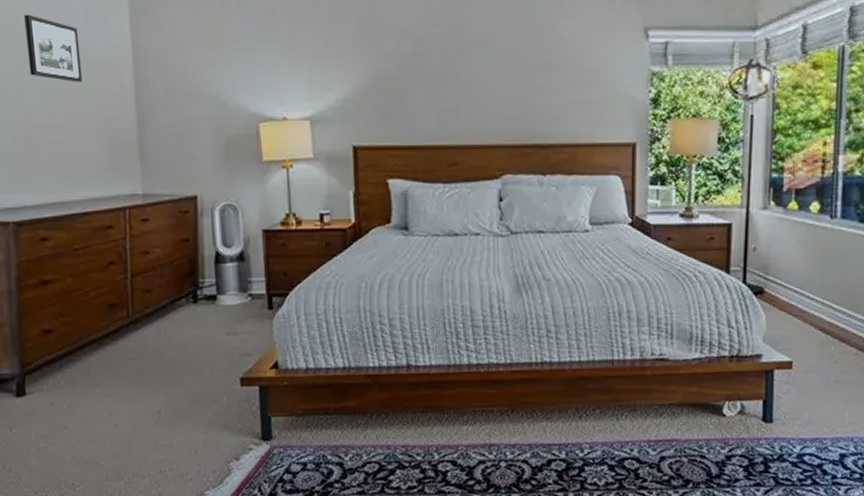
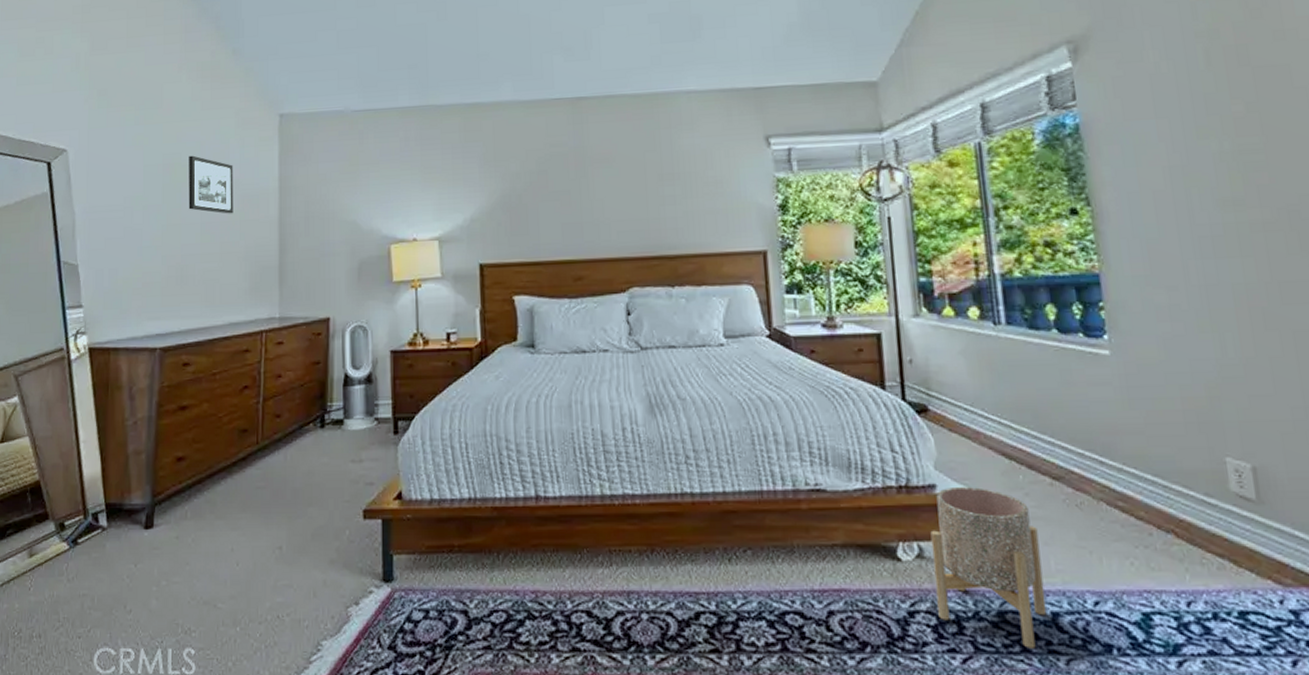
planter: none [750,357,839,481] -> present [930,487,1047,649]

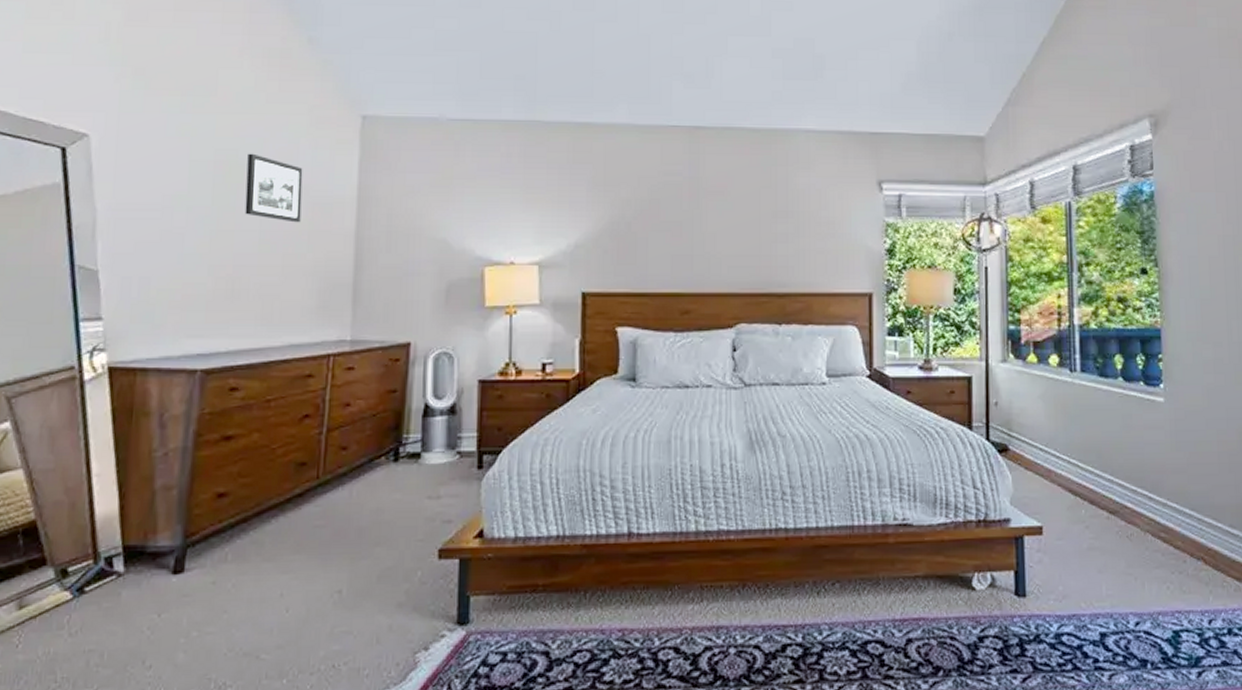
planter: present [930,487,1047,649] -> none [1003,521,1096,666]

